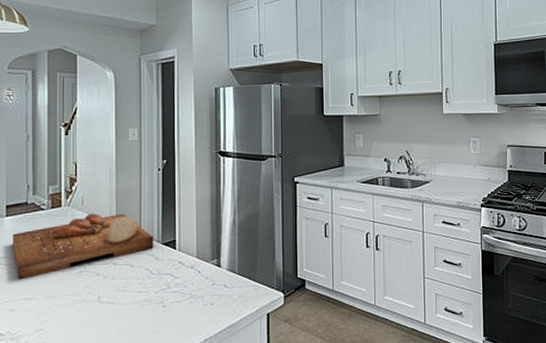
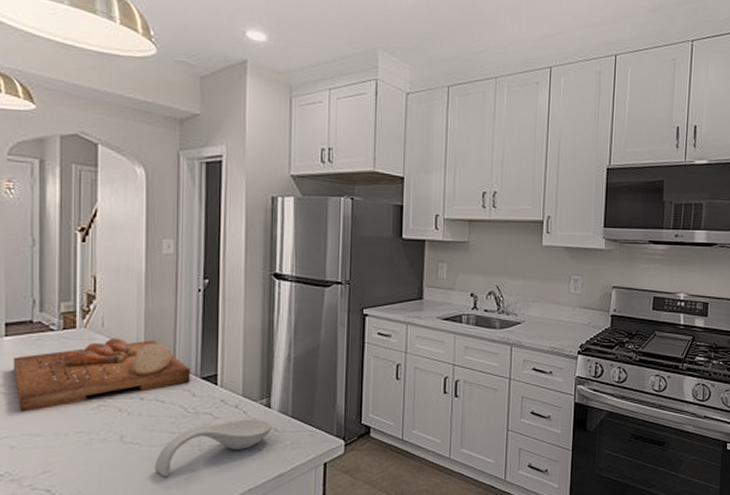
spoon rest: none [126,277,223,331] -> present [154,419,273,477]

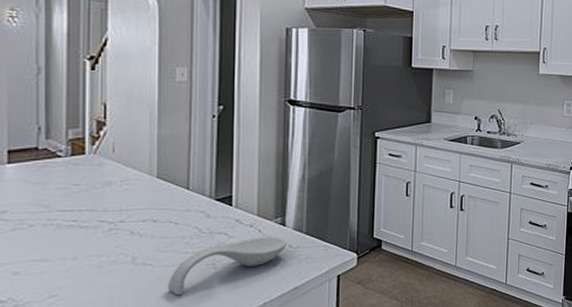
cutting board: present [12,338,191,412] -> none [16,163,205,238]

